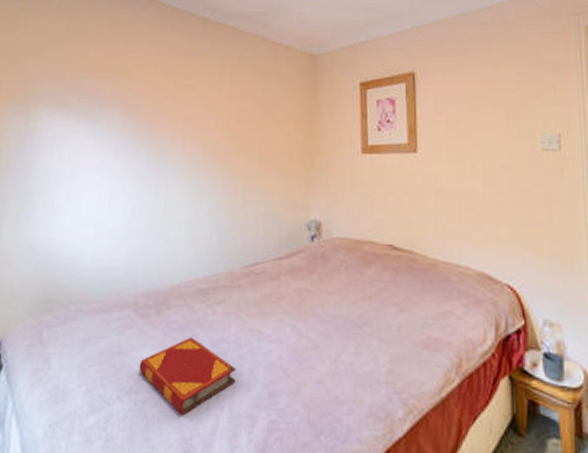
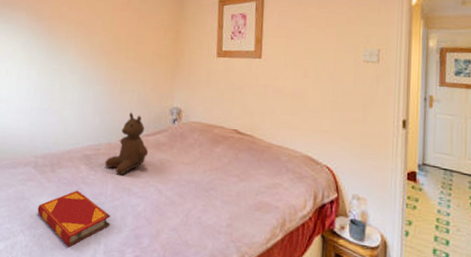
teddy bear: none [226,229,282,313] -> present [105,112,149,175]

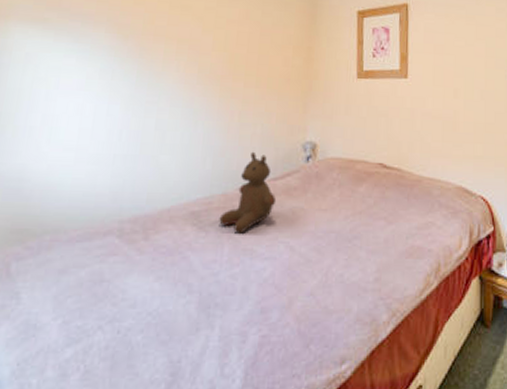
hardback book: present [37,190,111,248] -> none [123,260,228,340]

